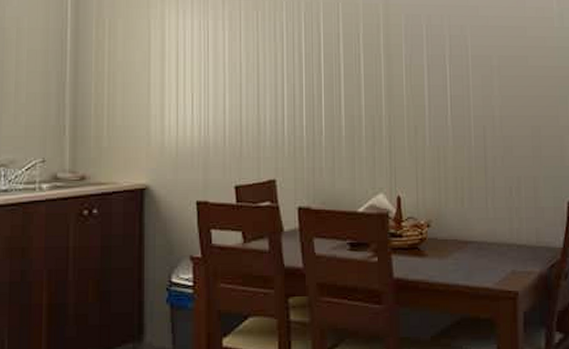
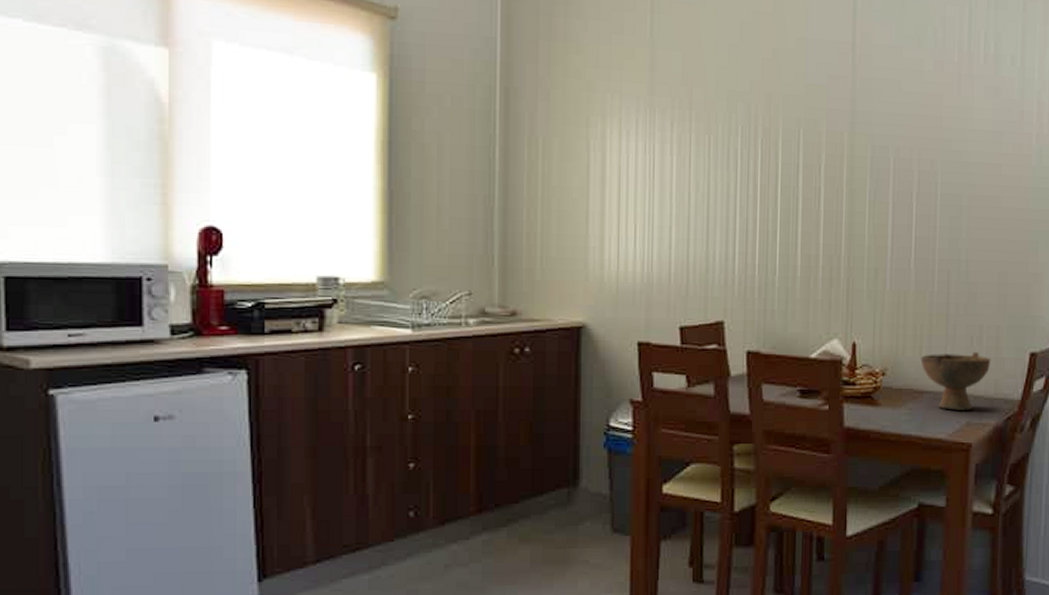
bowl: none [463,202,531,259] -> present [920,352,991,410]

